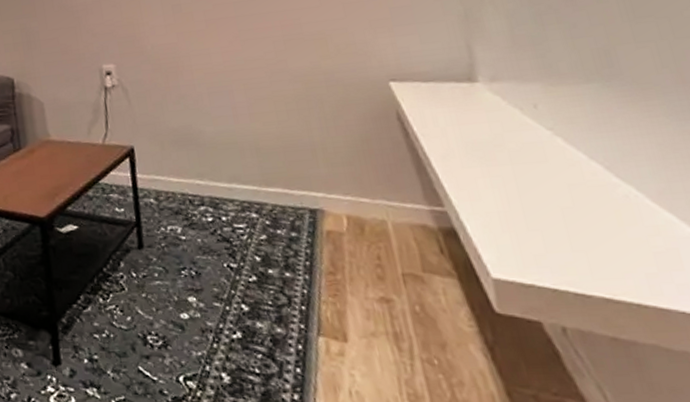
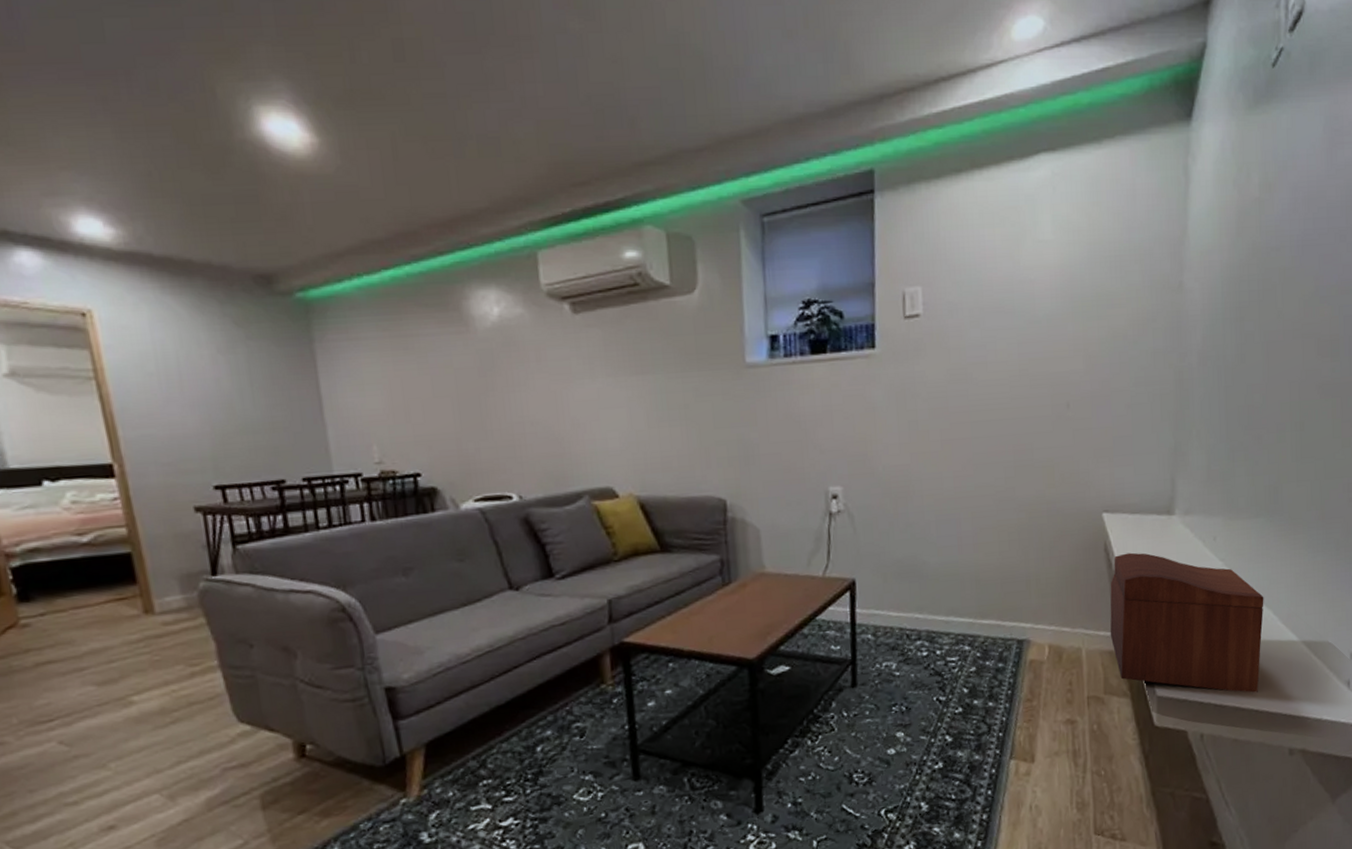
sewing box: none [410,121,635,283] -> present [1110,552,1264,693]

